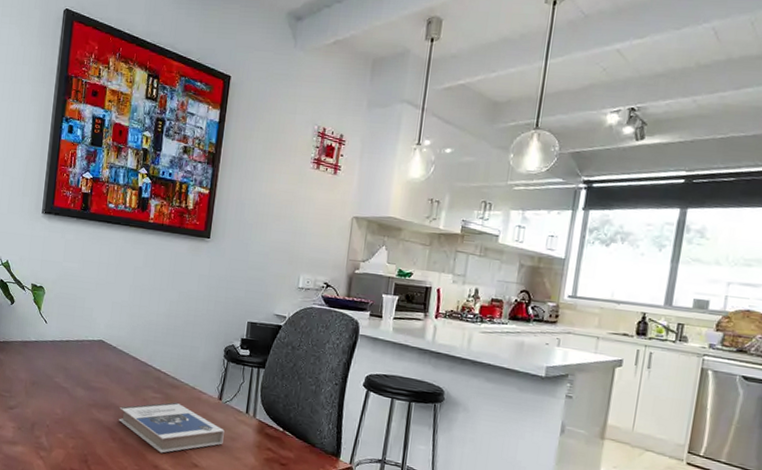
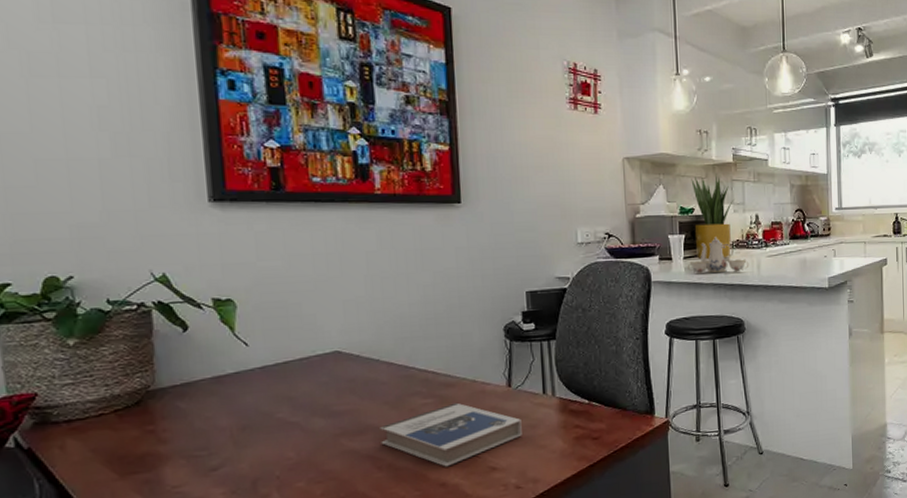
tea set: none [395,303,460,342] -> present [687,237,749,275]
planter: none [407,242,455,326] -> present [691,173,734,260]

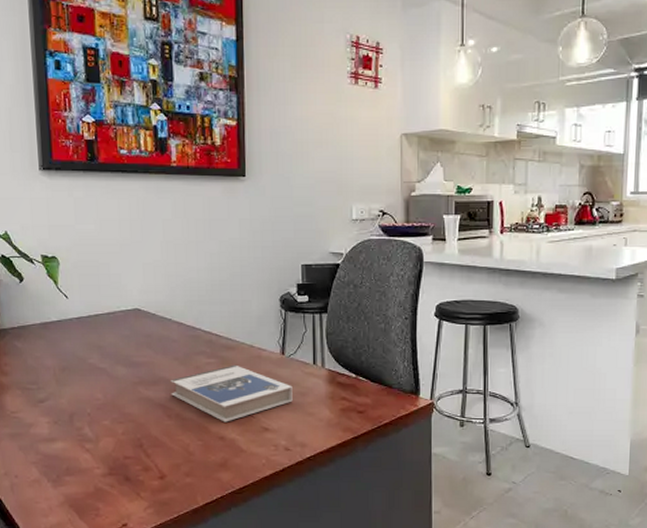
tea set: present [687,237,749,275] -> none [461,219,528,257]
planter: present [691,173,734,260] -> none [470,151,516,242]

